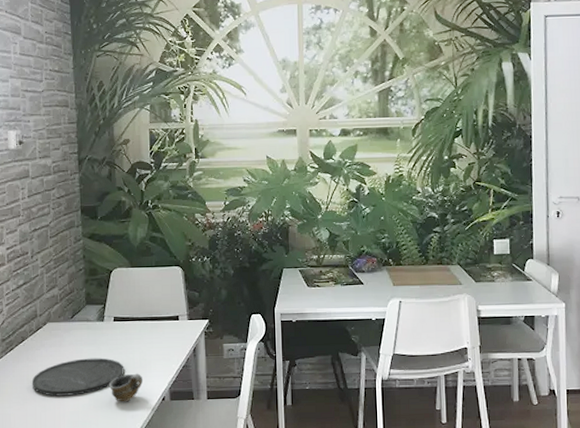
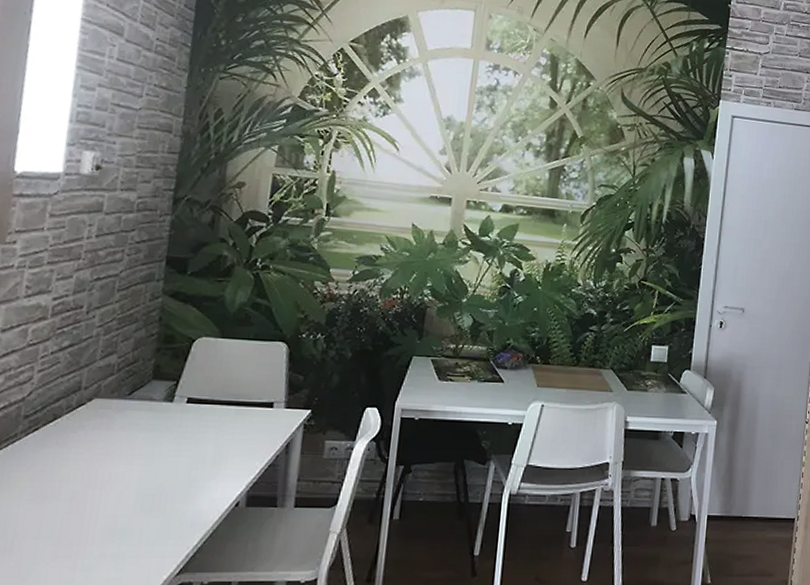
plate: present [31,358,125,396] -> none [56,447,191,495]
cup: present [108,373,144,402] -> none [165,470,214,506]

